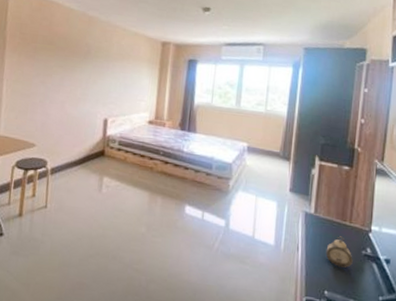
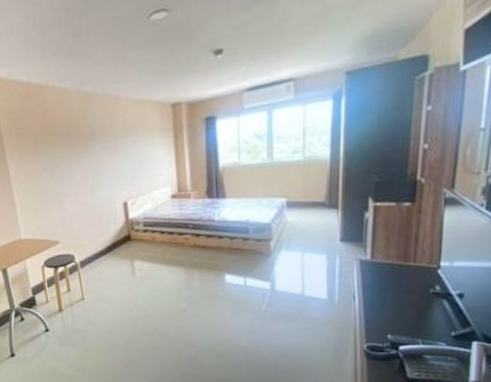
alarm clock: present [326,236,353,268] -> none [387,278,419,309]

